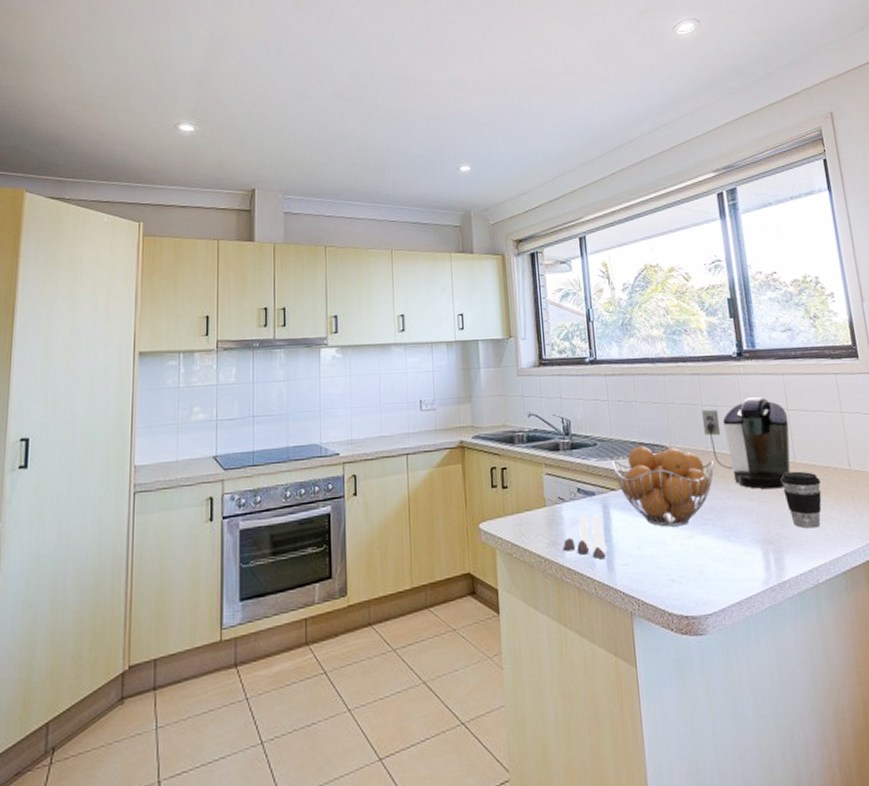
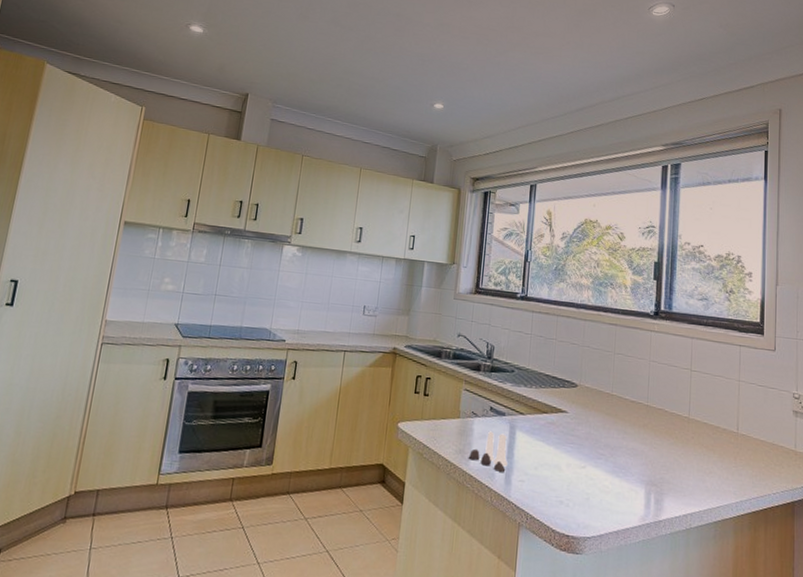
fruit basket: present [612,446,714,527] -> none [525,380,616,456]
coffee maker: present [702,397,791,490] -> none [612,353,690,439]
coffee cup: present [780,471,822,529] -> none [673,425,709,479]

